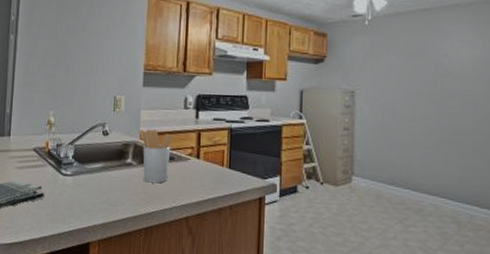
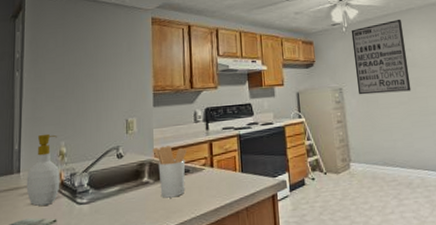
soap bottle: none [15,101,48,171] -> present [26,133,60,206]
wall art: none [373,16,442,105] -> present [351,19,412,95]

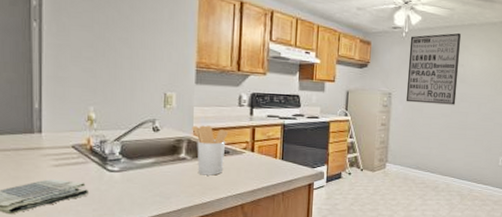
soap bottle: present [26,133,60,206] -> none [49,95,89,169]

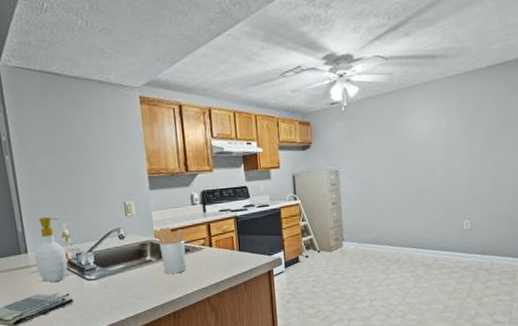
soap bottle: none [49,95,89,169] -> present [34,216,68,282]
wall art: present [406,32,462,105] -> none [350,97,408,177]

